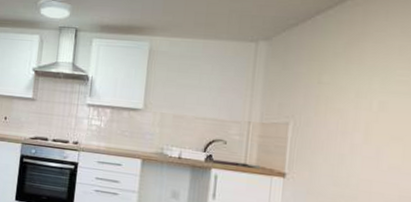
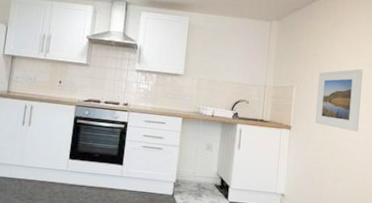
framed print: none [320,99,395,184] -> present [314,69,363,132]

